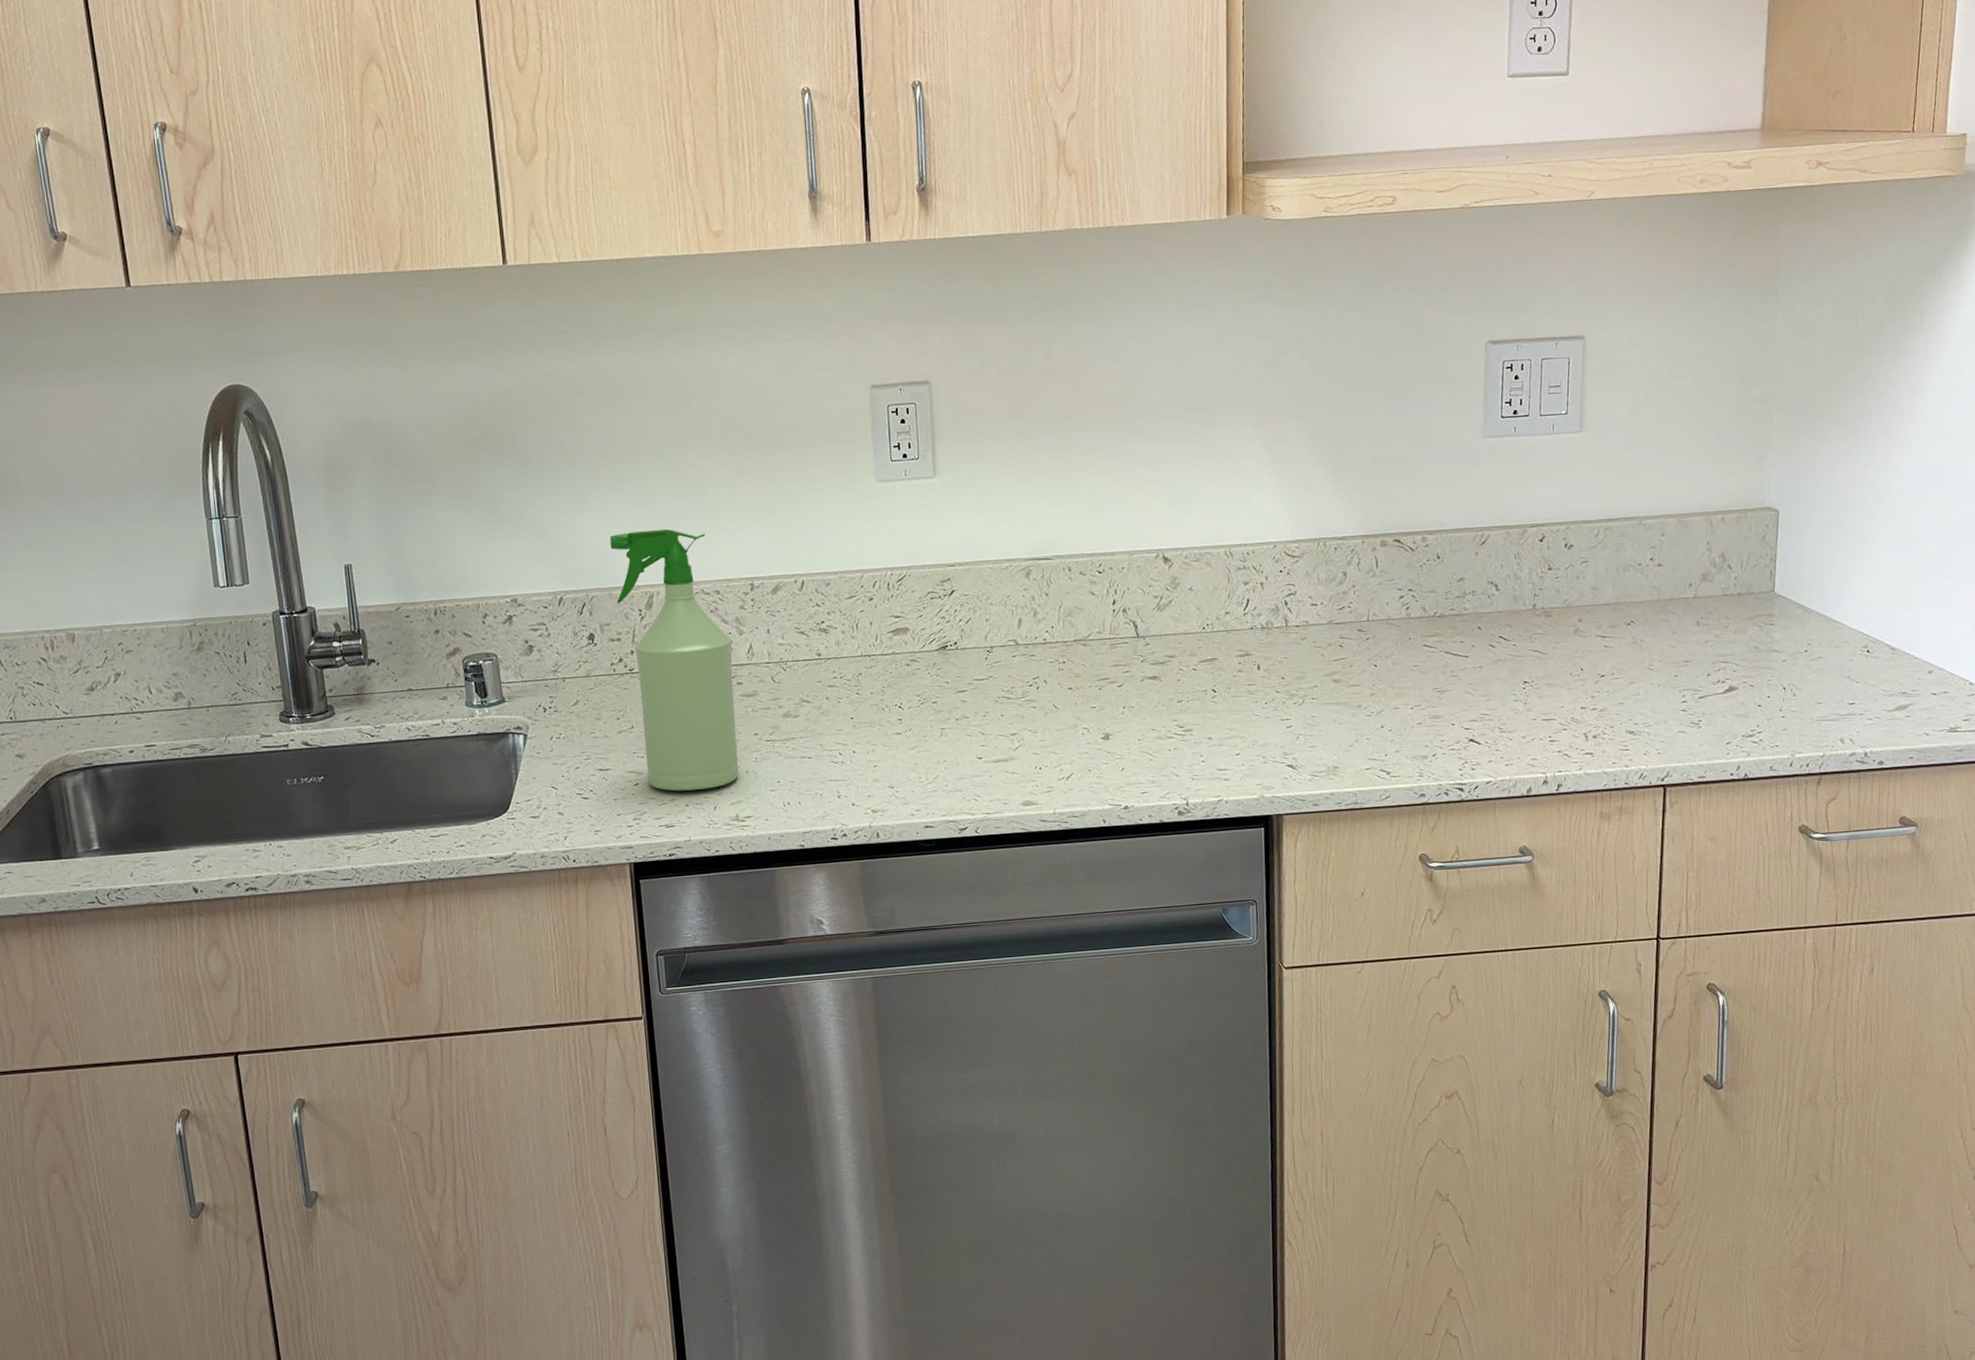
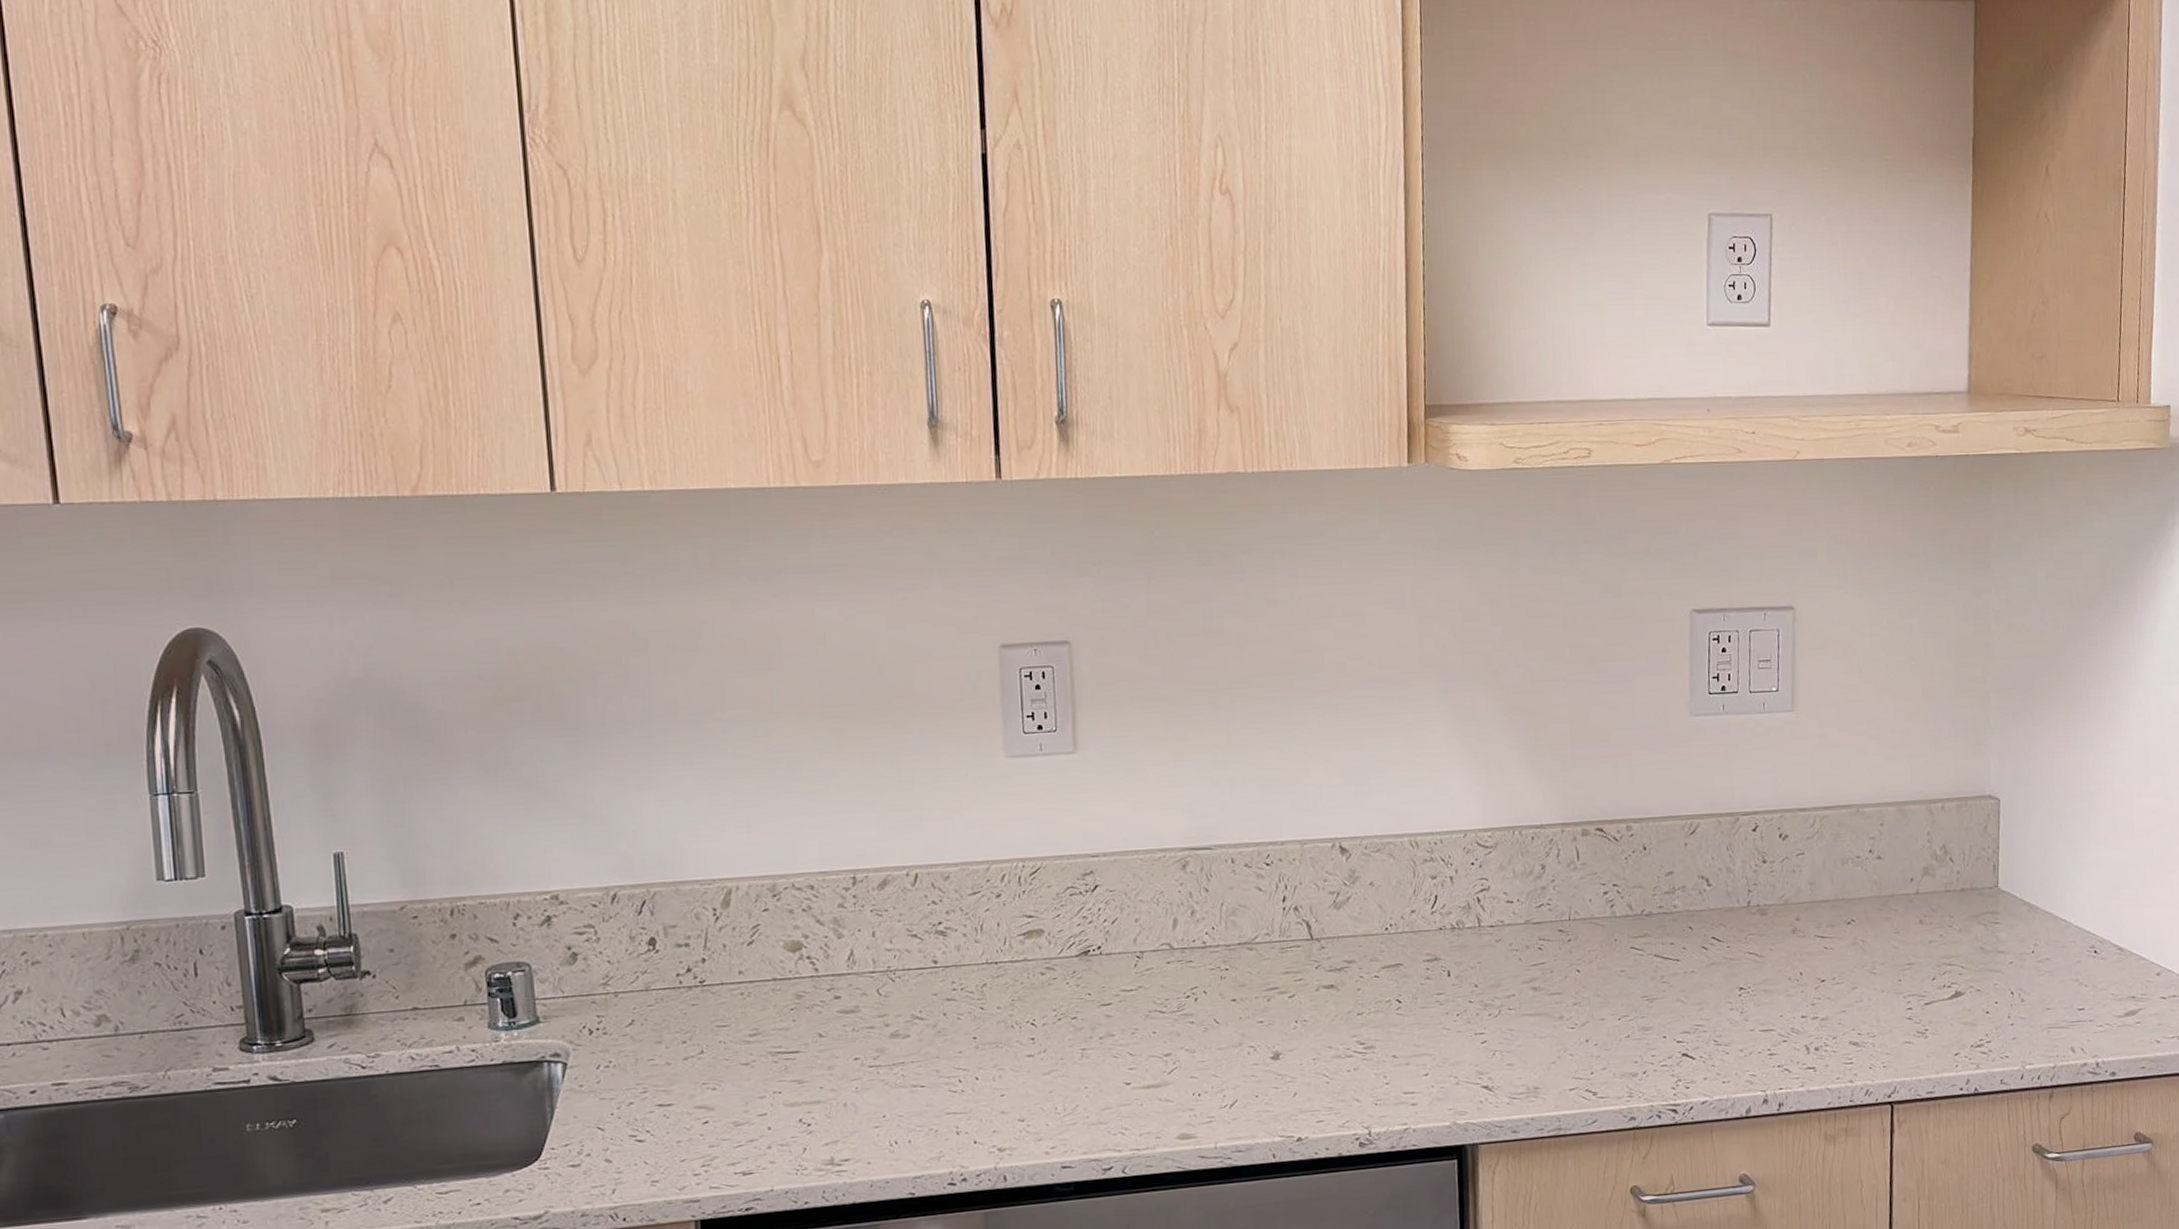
spray bottle: present [610,528,740,791] -> none [678,810,836,1130]

